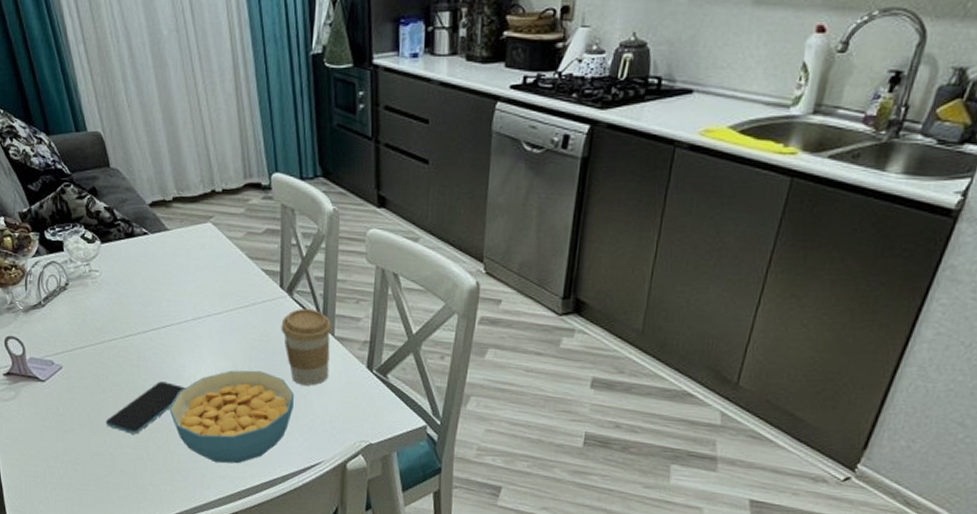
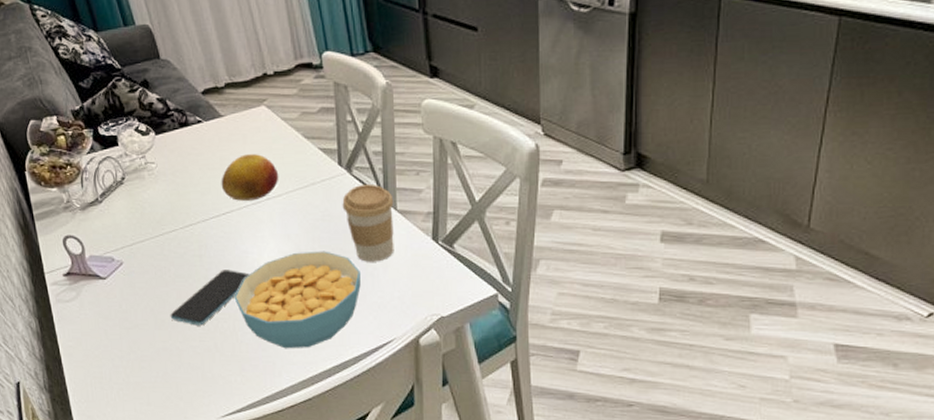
fruit: none [163,270,221,316] -> present [221,154,279,201]

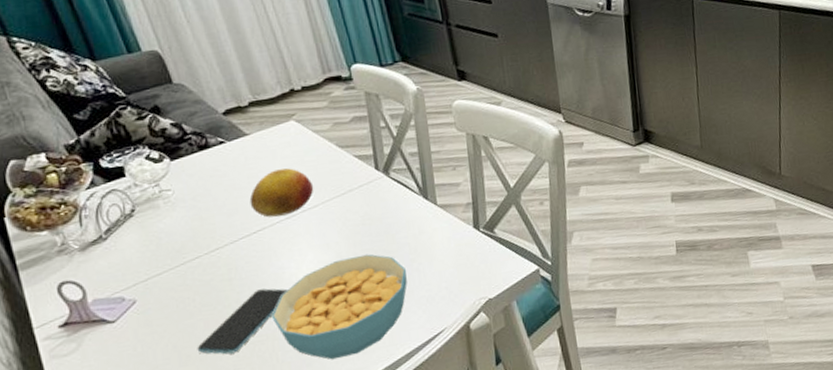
coffee cup: present [342,183,394,262] -> none [382,183,438,259]

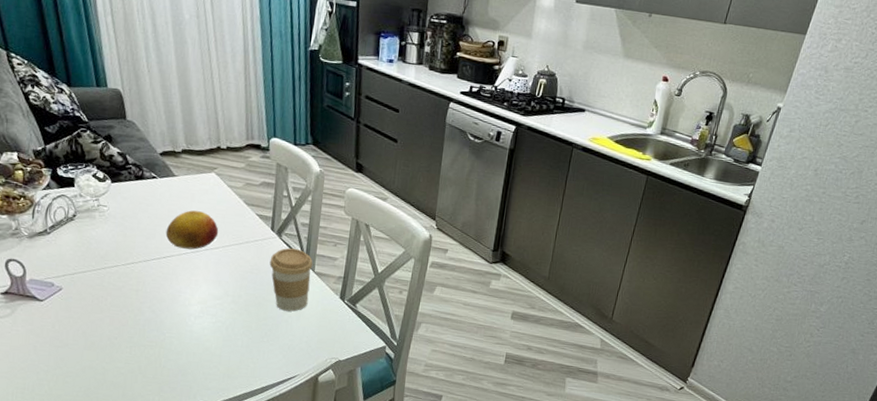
smartphone: present [197,288,288,355] -> none [100,304,180,350]
cereal bowl: present [271,254,408,360] -> none [163,296,277,377]
coffee cup: none [382,183,438,259] -> present [269,247,313,312]

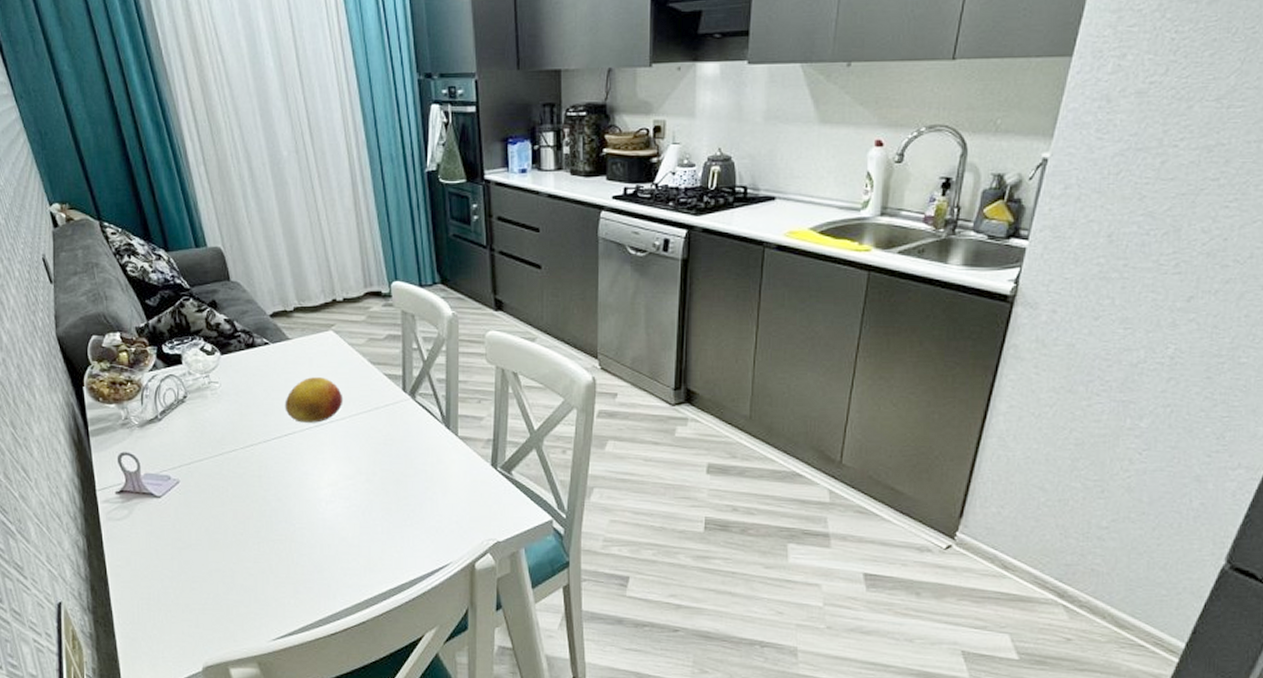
coffee cup: present [269,247,313,312] -> none [405,410,456,487]

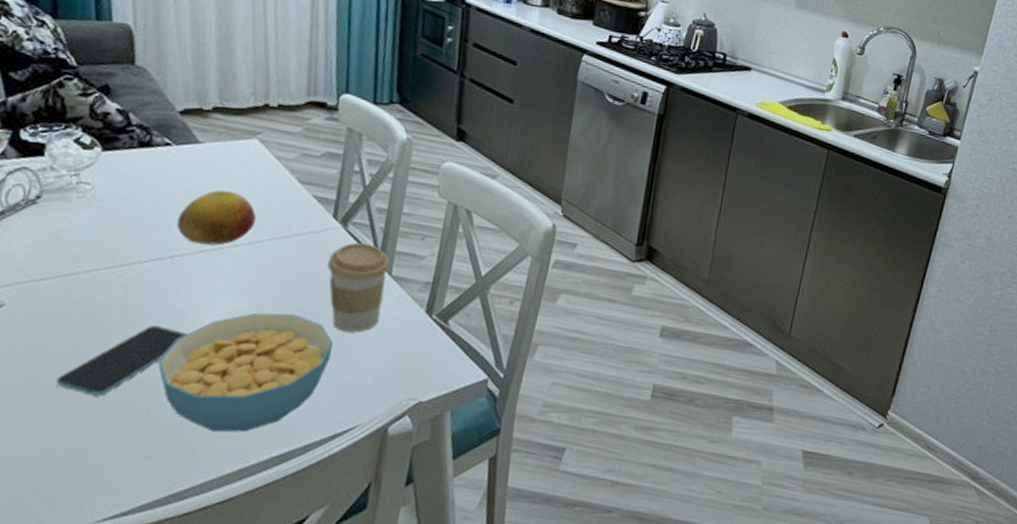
smartphone: none [225,491,309,547] -> present [56,325,187,396]
cereal bowl: none [292,474,419,572] -> present [157,312,333,433]
coffee cup: none [405,410,456,487] -> present [327,242,391,333]

